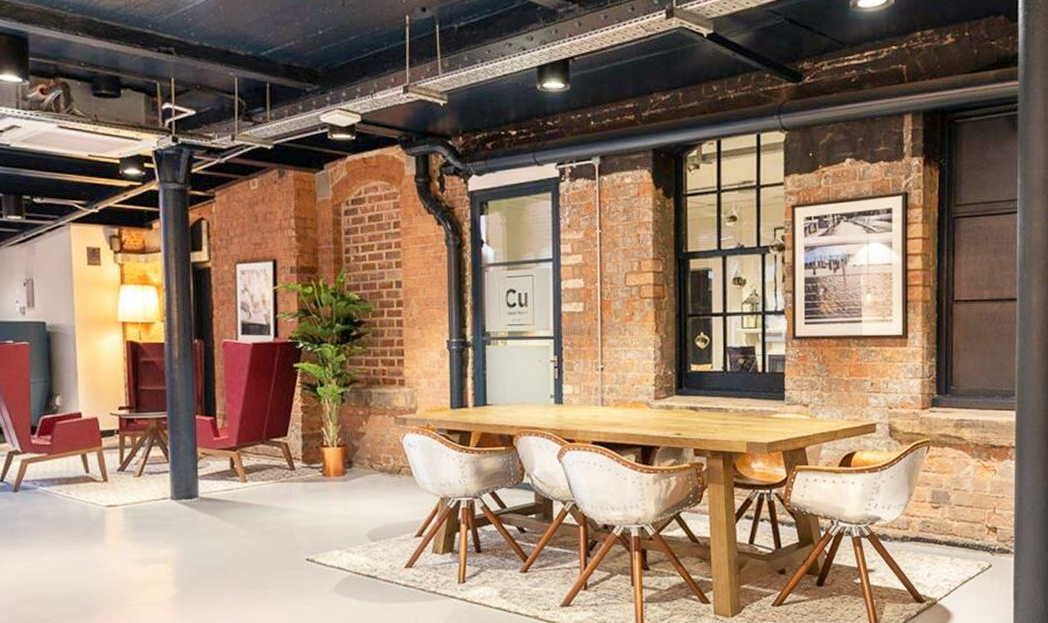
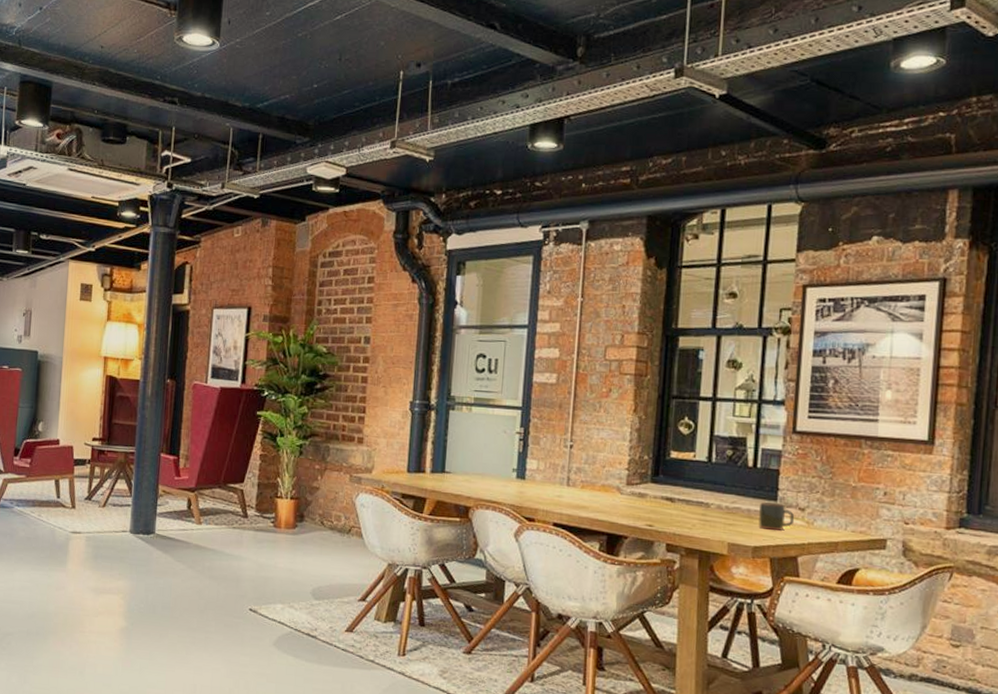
mug: none [770,402,800,426] -> present [758,502,795,530]

